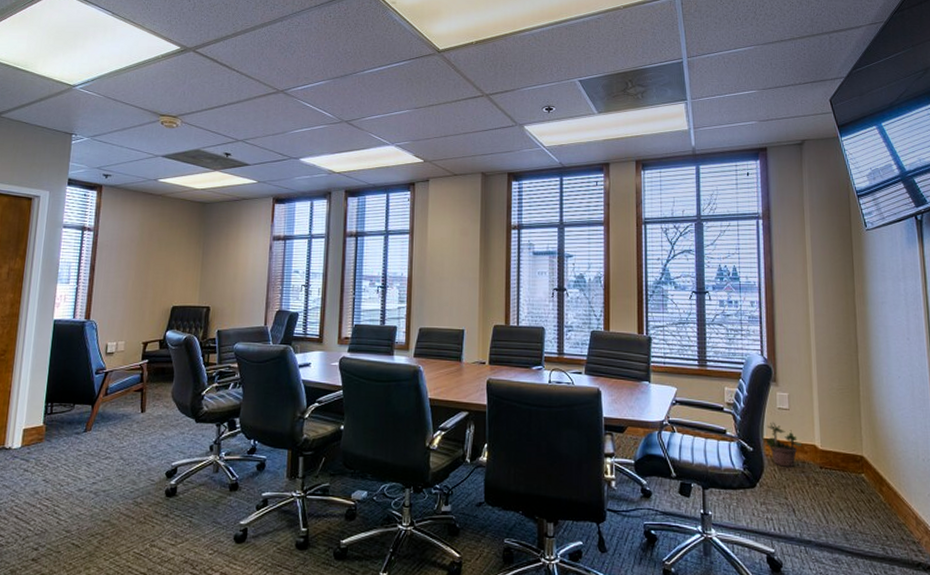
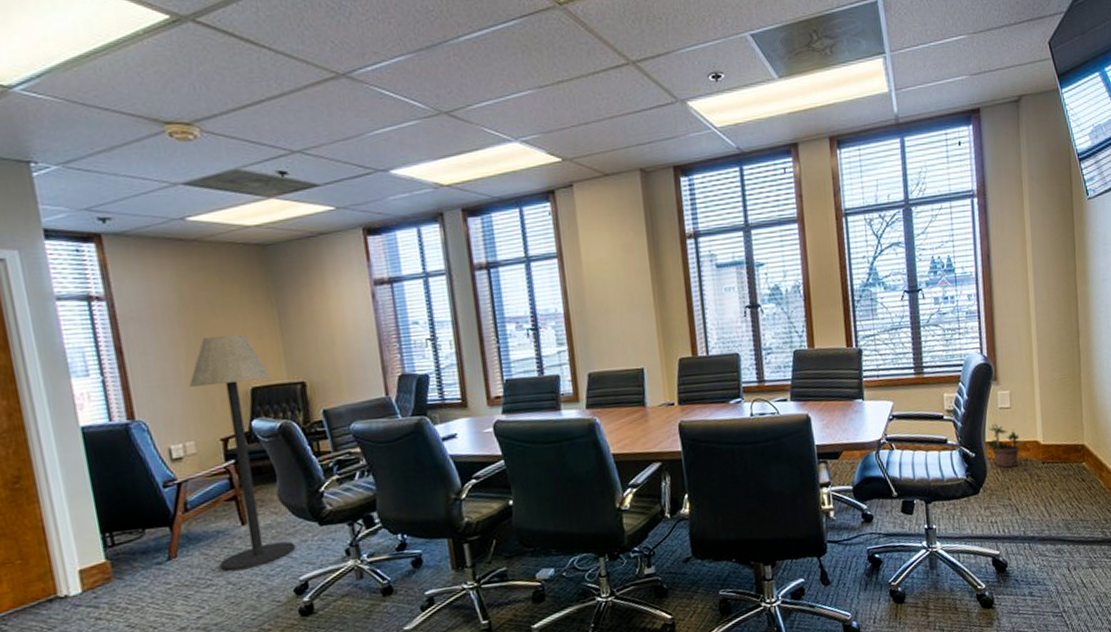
floor lamp: none [118,264,187,449] -> present [189,335,296,571]

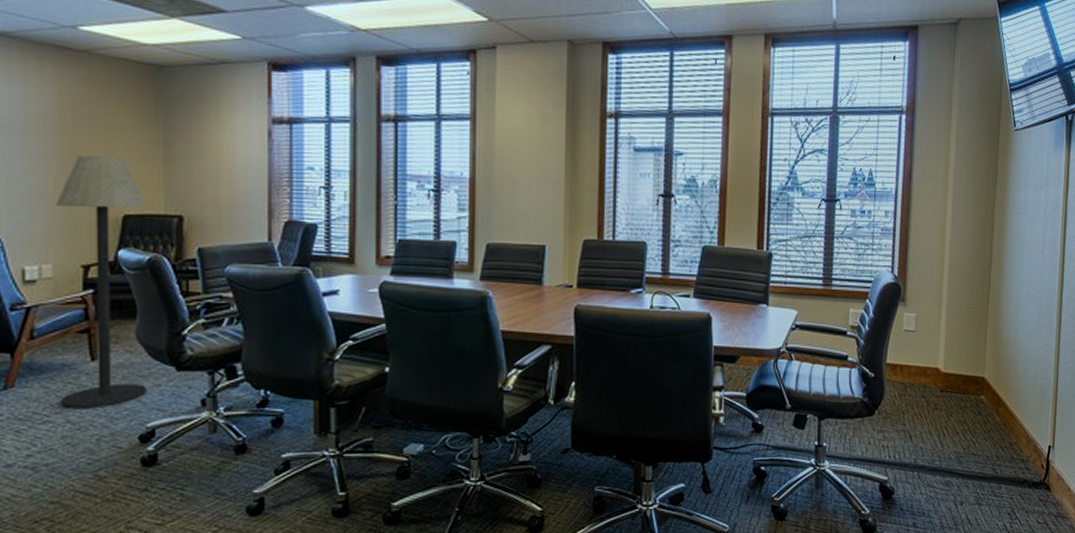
potted plant: present [985,423,1024,468] -> none [885,345,925,392]

